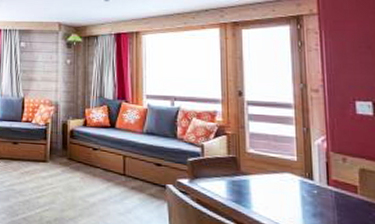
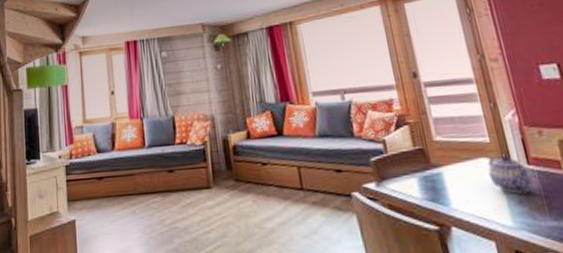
teapot: none [290,174,330,209] -> present [487,156,534,194]

